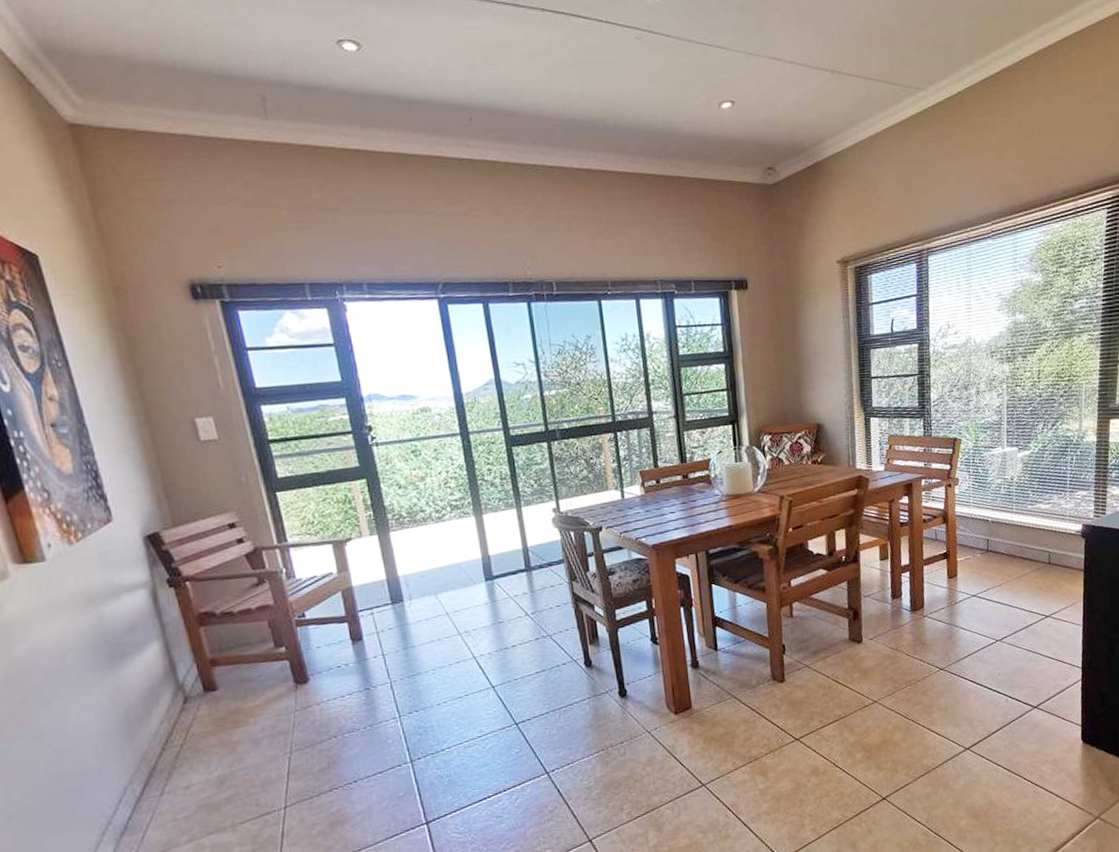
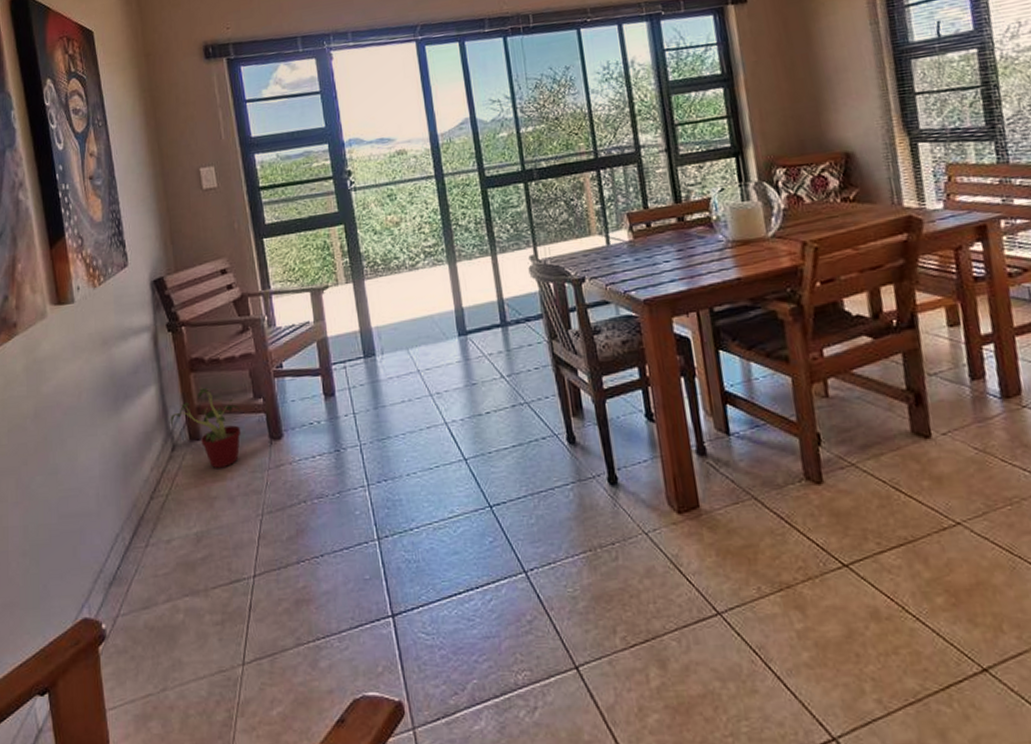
potted plant: none [175,639,263,716] -> present [167,386,242,469]

